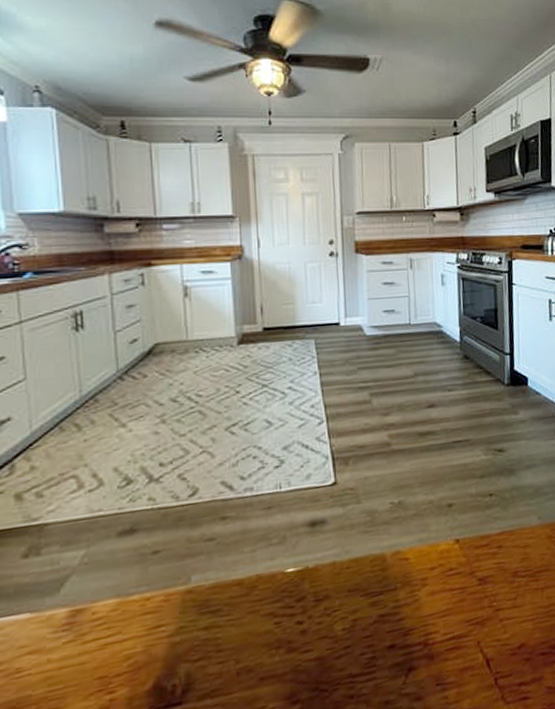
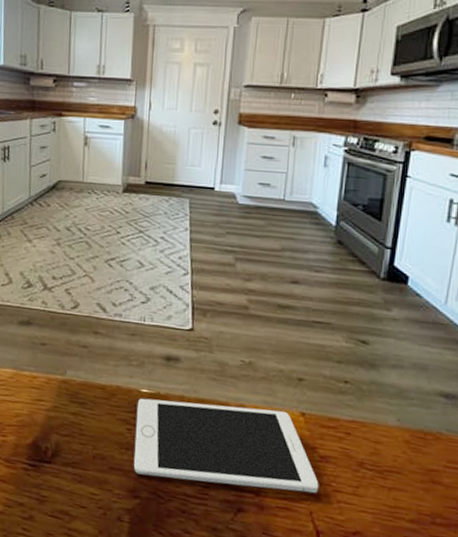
cell phone: none [283,543,482,674] -> present [133,398,319,493]

